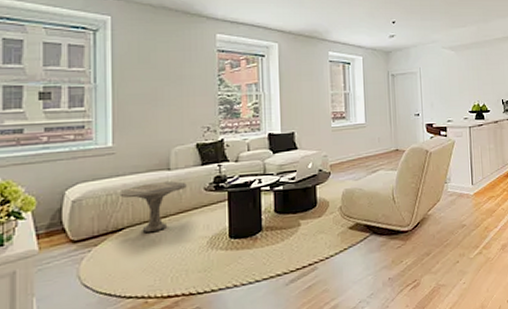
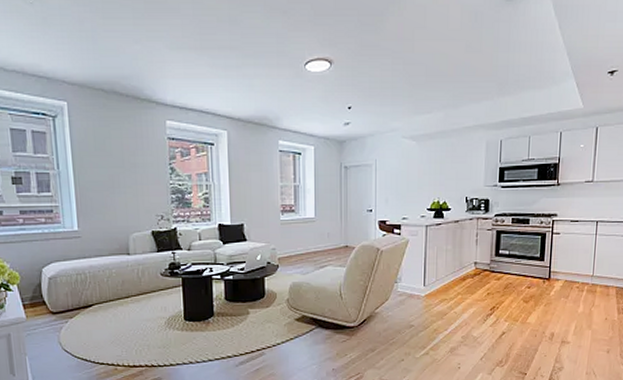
side table: present [119,181,187,233] -> none [87,265,145,311]

